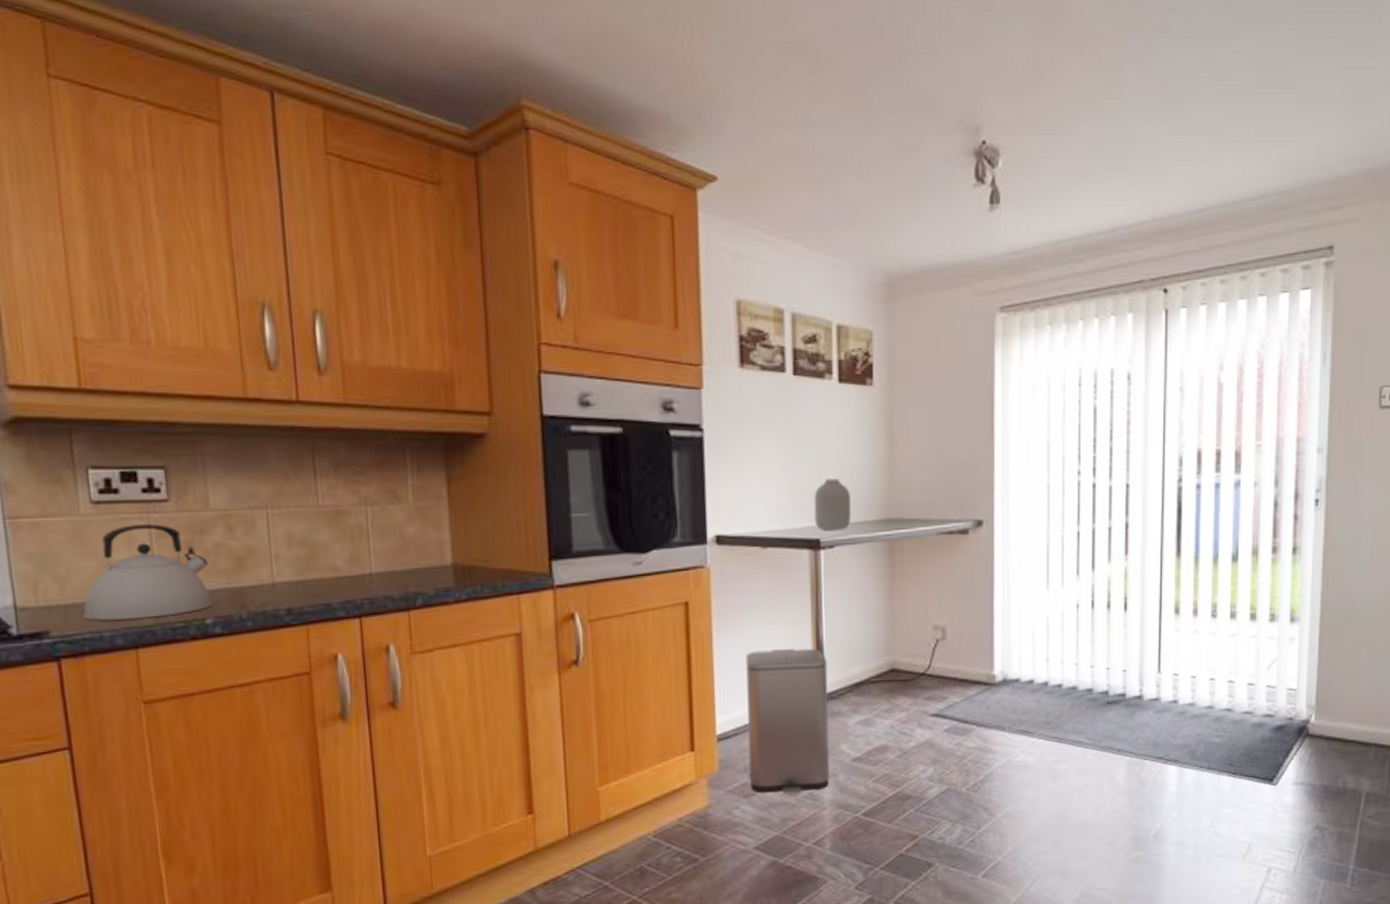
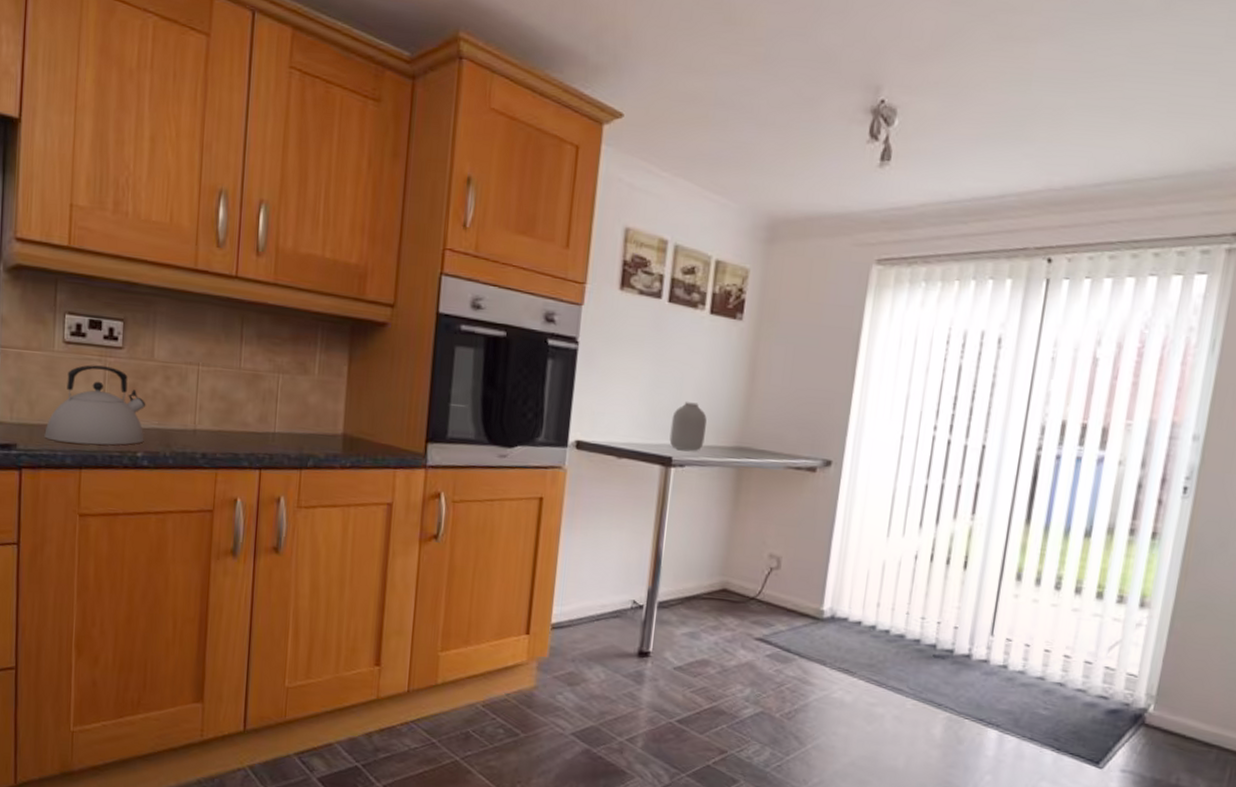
pedal bin: present [745,648,829,795] -> none [576,551,663,691]

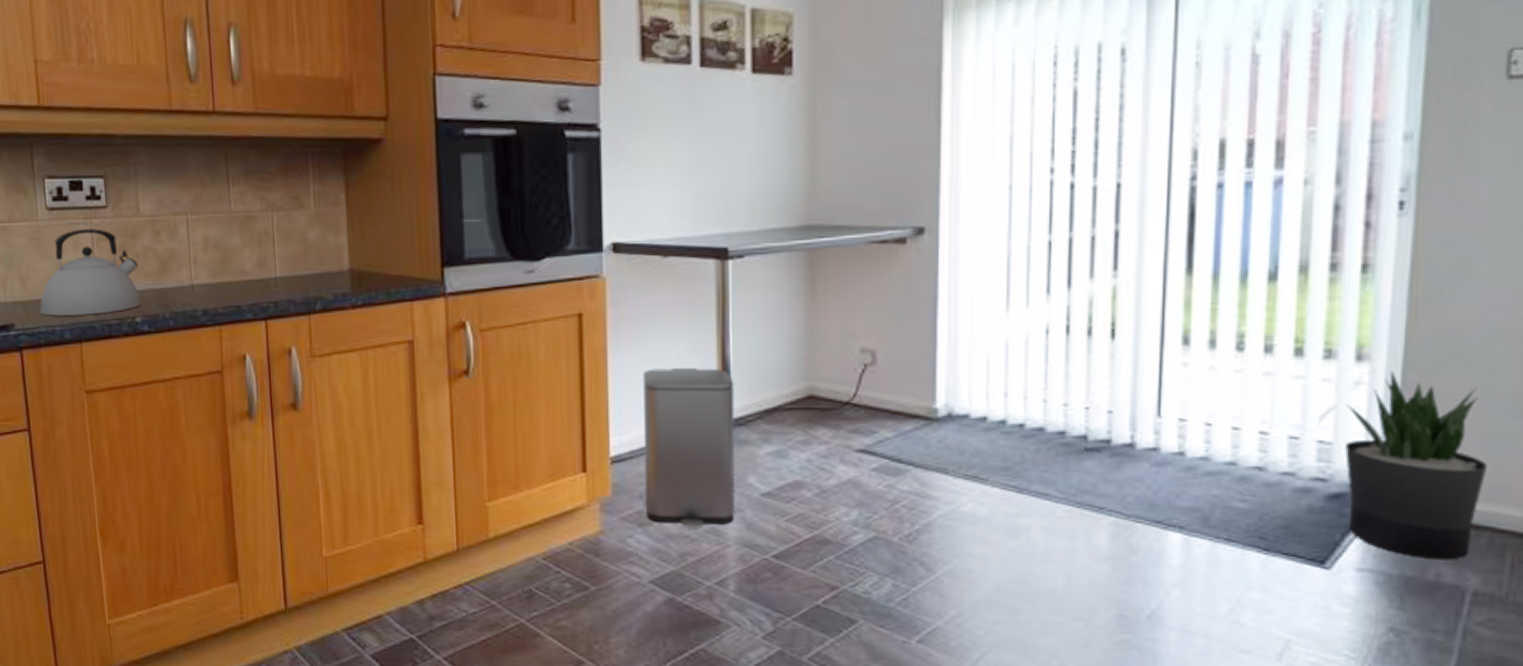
pedal bin: none [576,551,663,691] -> present [642,368,735,527]
vase: present [669,402,707,452] -> none [721,180,764,239]
planter: none [1120,618,1223,769] -> present [1345,371,1489,560]

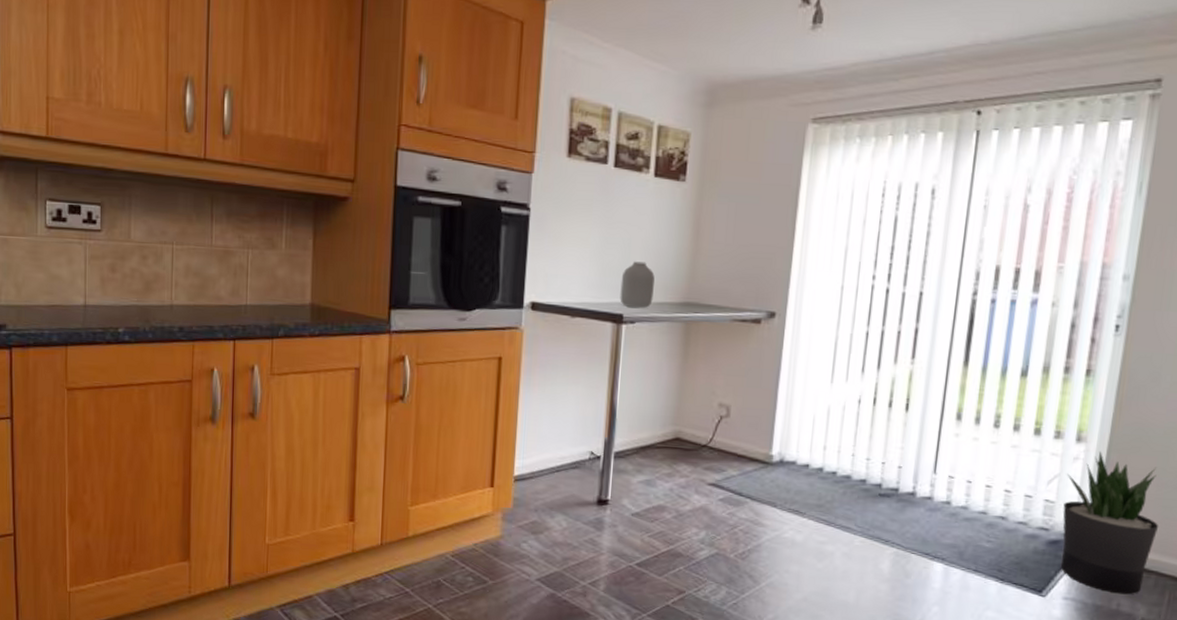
kettle: present [40,229,141,316] -> none [31,247,125,323]
pedal bin: present [642,368,735,527] -> none [539,406,618,538]
vase: none [721,180,764,239] -> present [620,261,655,309]

